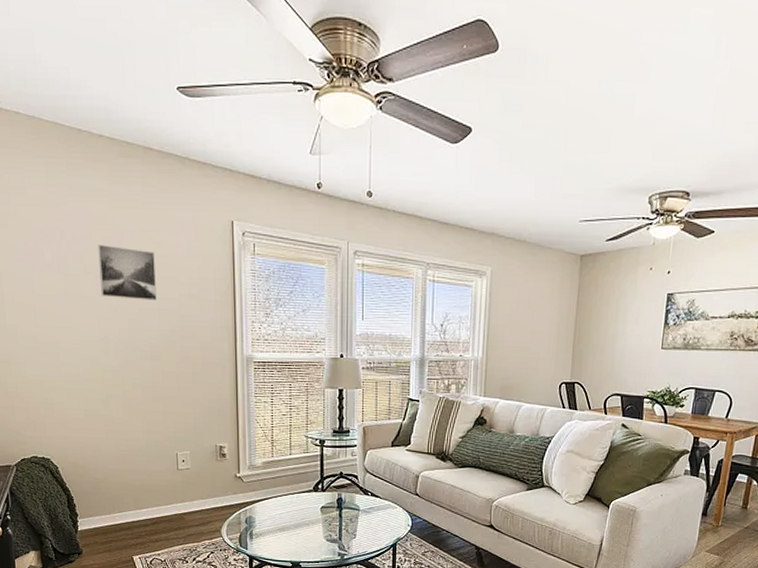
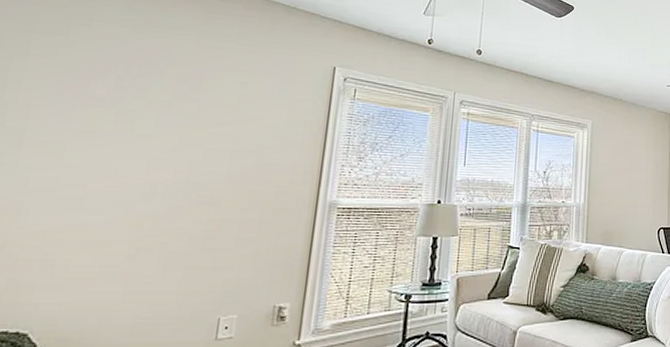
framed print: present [98,245,157,300] -> none [160,81,239,141]

